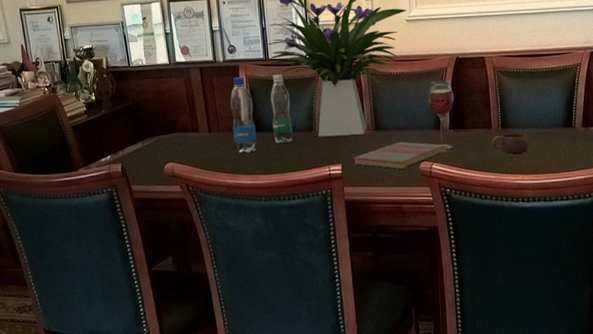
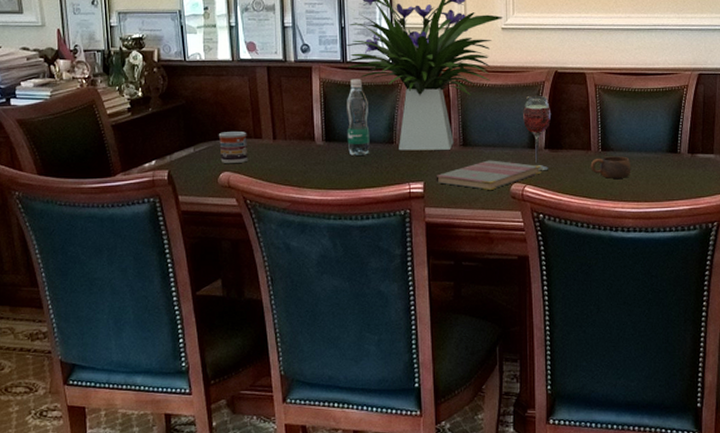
cup: none [161,126,189,156] -> present [218,132,248,164]
bottle: present [229,77,257,154] -> none [299,80,328,165]

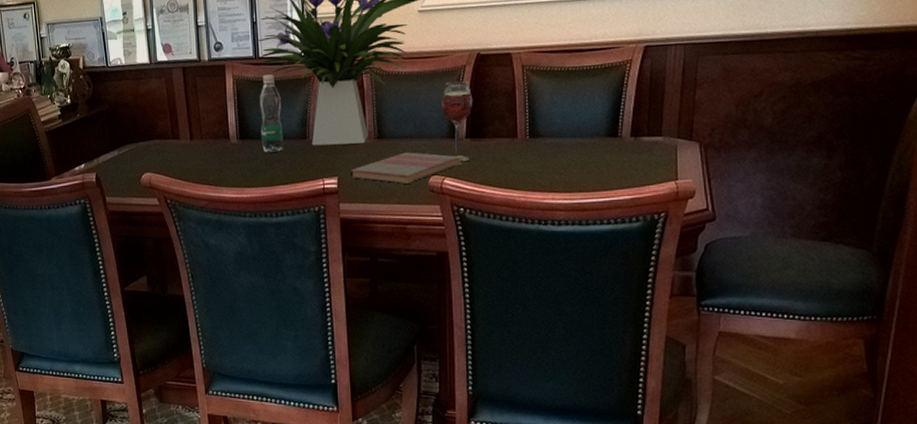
cup: present [218,132,248,164] -> none [139,133,168,165]
cup: present [590,156,631,179] -> none [516,143,564,168]

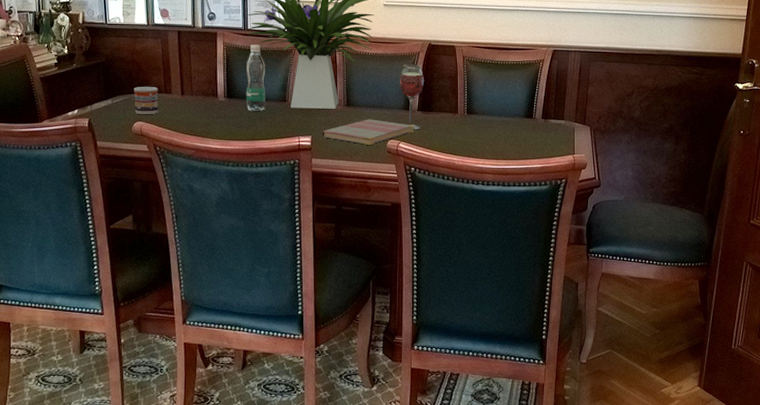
cup: none [139,133,168,165] -> present [133,87,159,115]

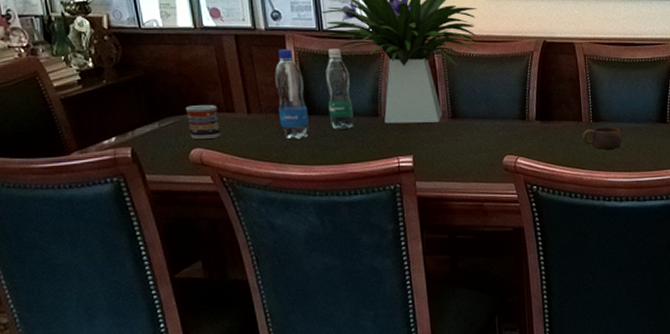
bottle: none [205,44,229,118] -> present [273,49,310,140]
binder: present [322,119,415,146] -> none [425,132,534,164]
wineglass: present [399,64,425,130] -> none [511,65,542,143]
cup: none [457,119,492,139] -> present [582,127,623,149]

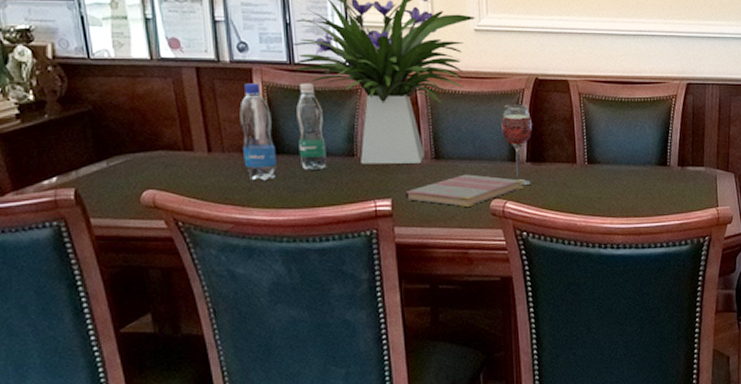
cup: present [185,105,222,140] -> none [137,143,178,181]
binder: none [425,132,534,164] -> present [405,174,524,208]
wineglass: none [511,65,542,143] -> present [500,104,533,186]
cup: present [582,127,623,149] -> none [576,169,620,193]

